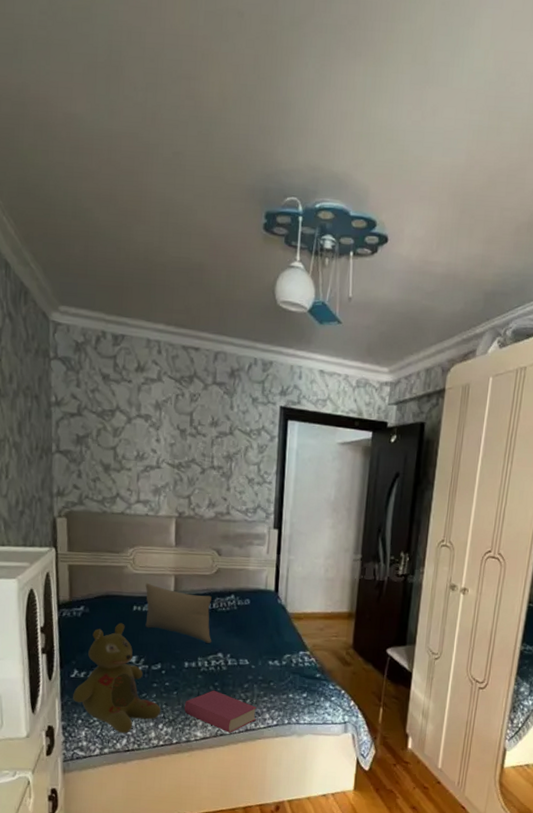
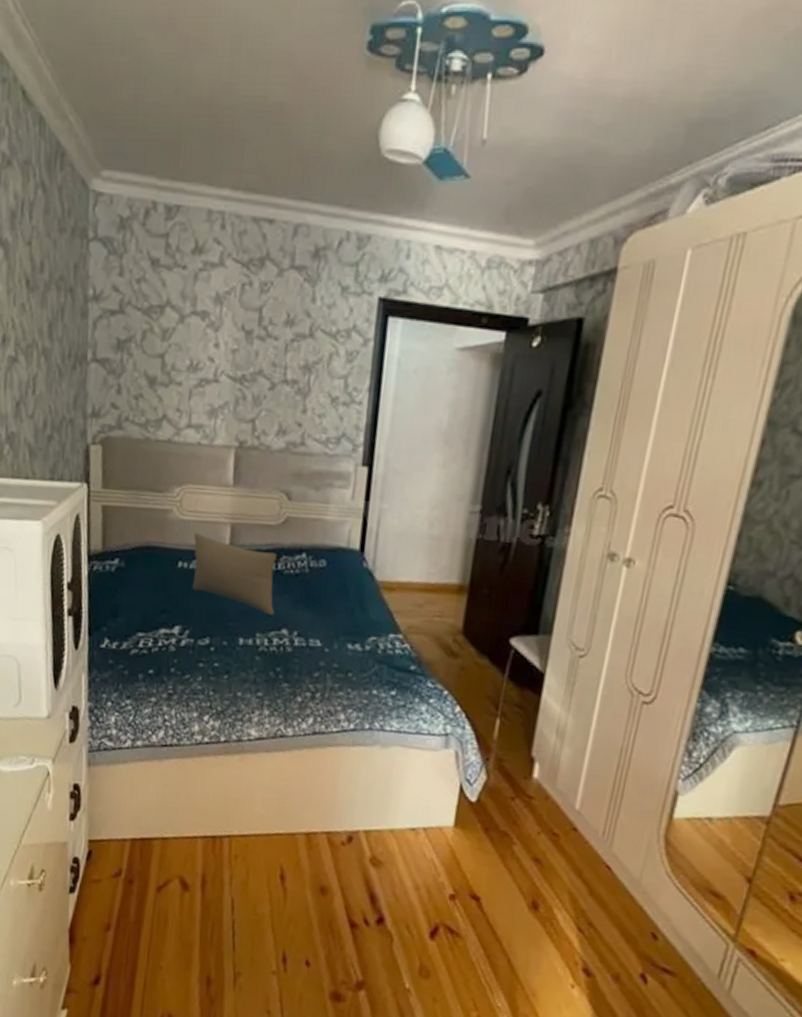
stuffed bear: present [73,623,161,734] -> none [102,582,208,724]
book: present [184,690,257,733] -> none [236,677,329,735]

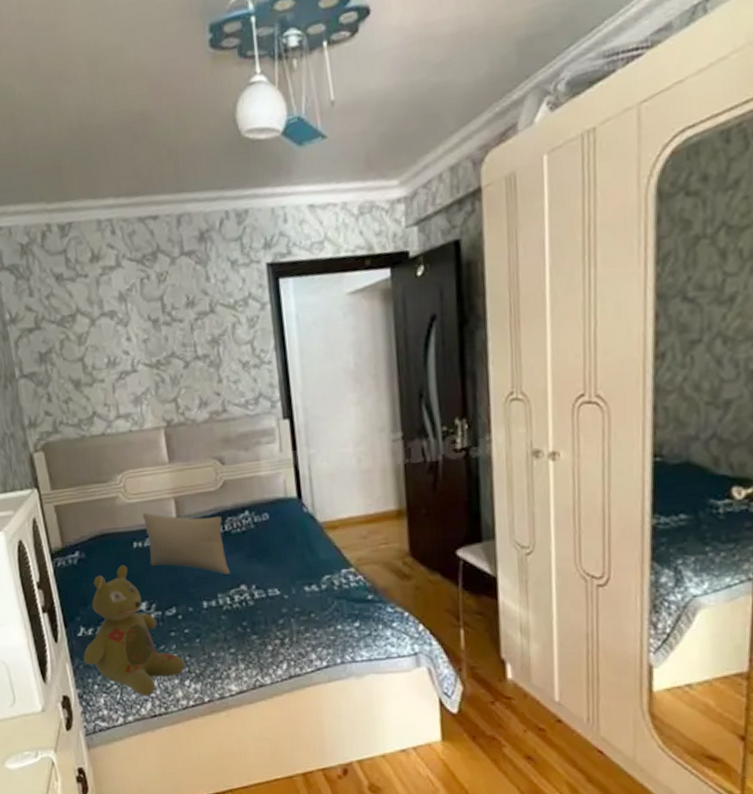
stuffed bear: none [102,582,208,724] -> present [83,565,185,697]

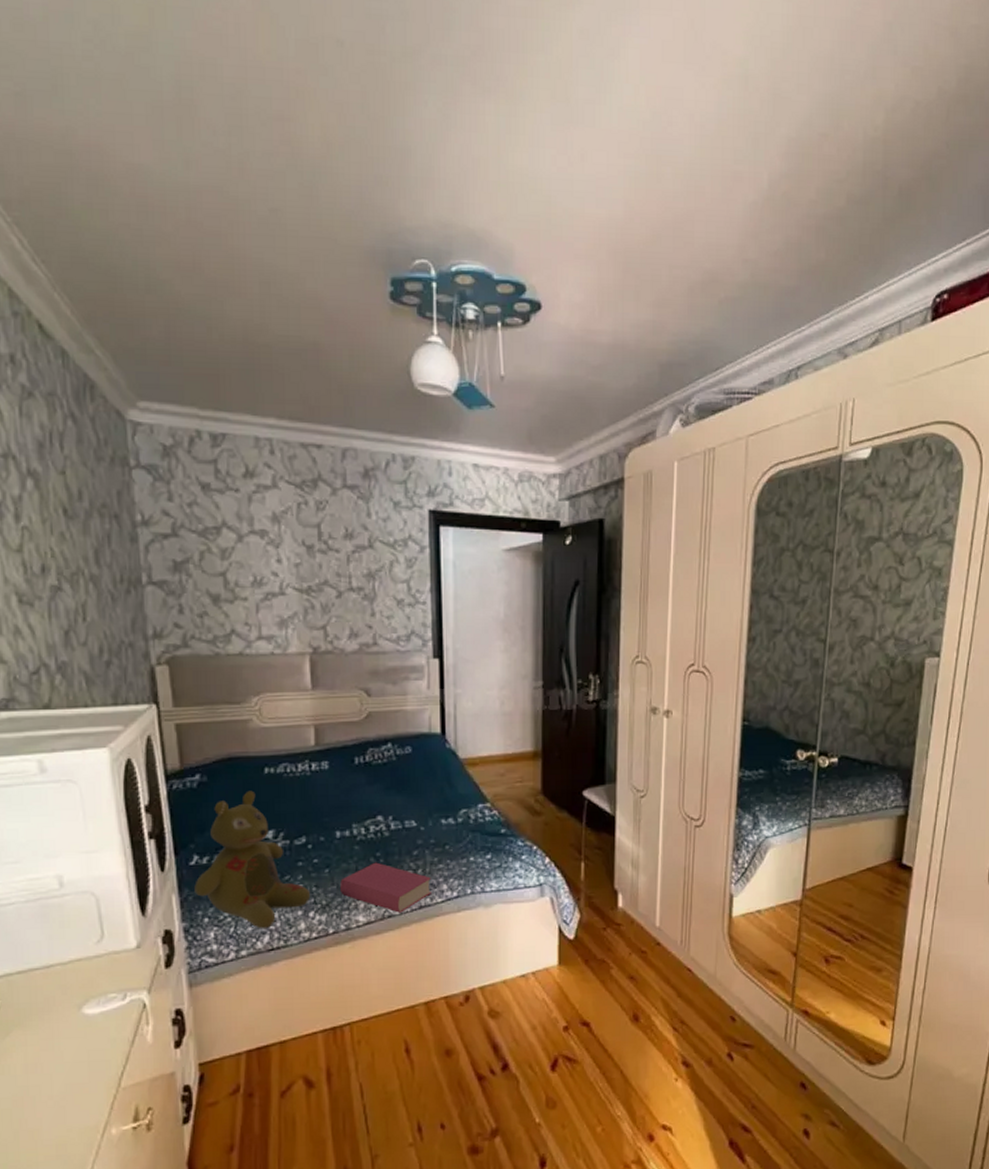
pillow: present [142,512,231,575] -> none [277,737,368,805]
book: none [211,631,302,682] -> present [340,862,433,913]

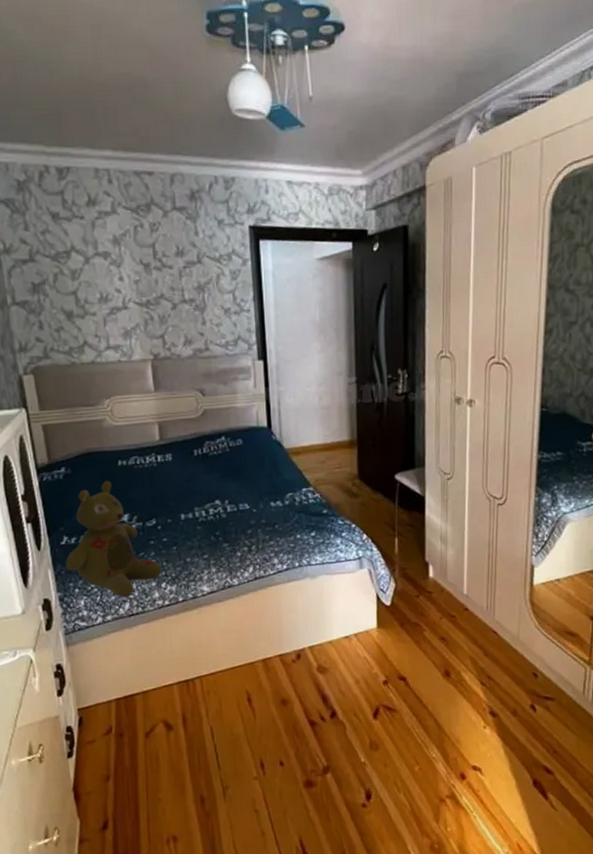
book: present [340,862,433,913] -> none [186,540,265,583]

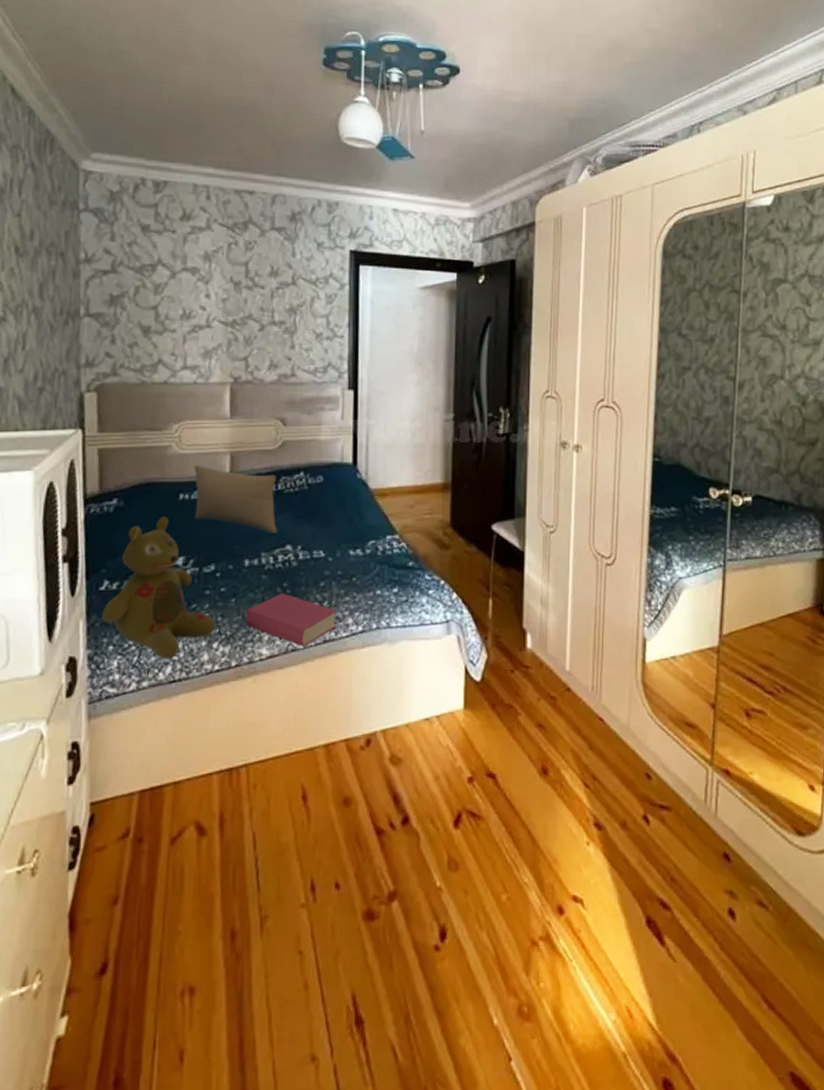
pillow: none [127,434,207,491] -> present [194,464,278,534]
book: none [186,540,265,583] -> present [246,593,338,647]

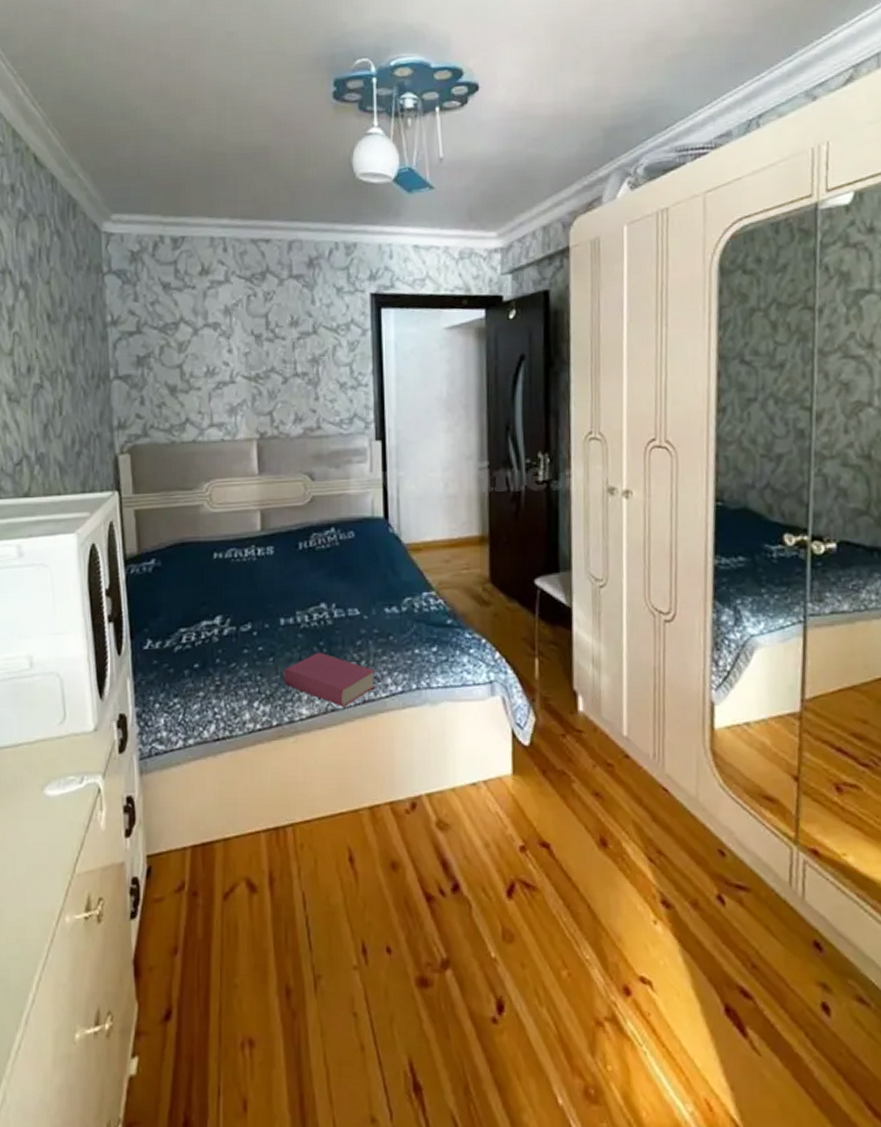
stuffed bear: present [102,516,216,659] -> none [147,575,256,718]
pillow: present [194,464,278,534] -> none [226,522,312,592]

